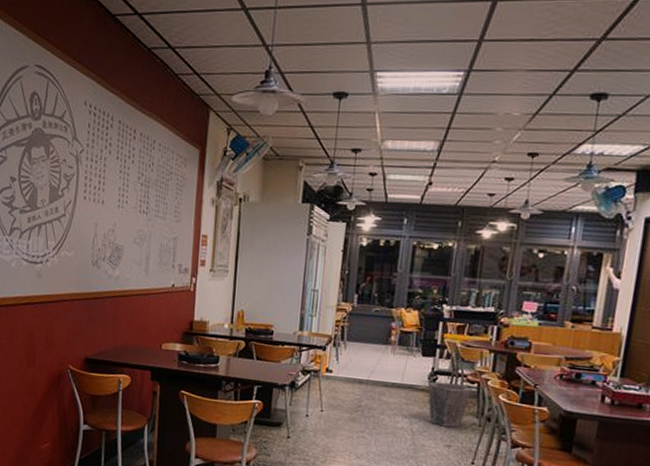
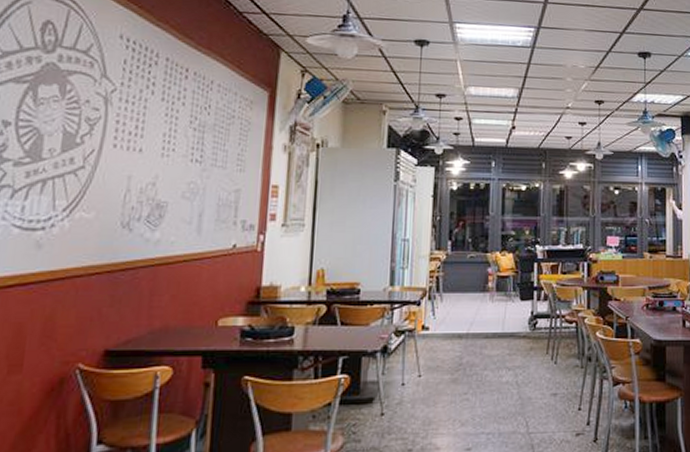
waste bin: present [428,382,472,428] -> none [529,326,571,374]

